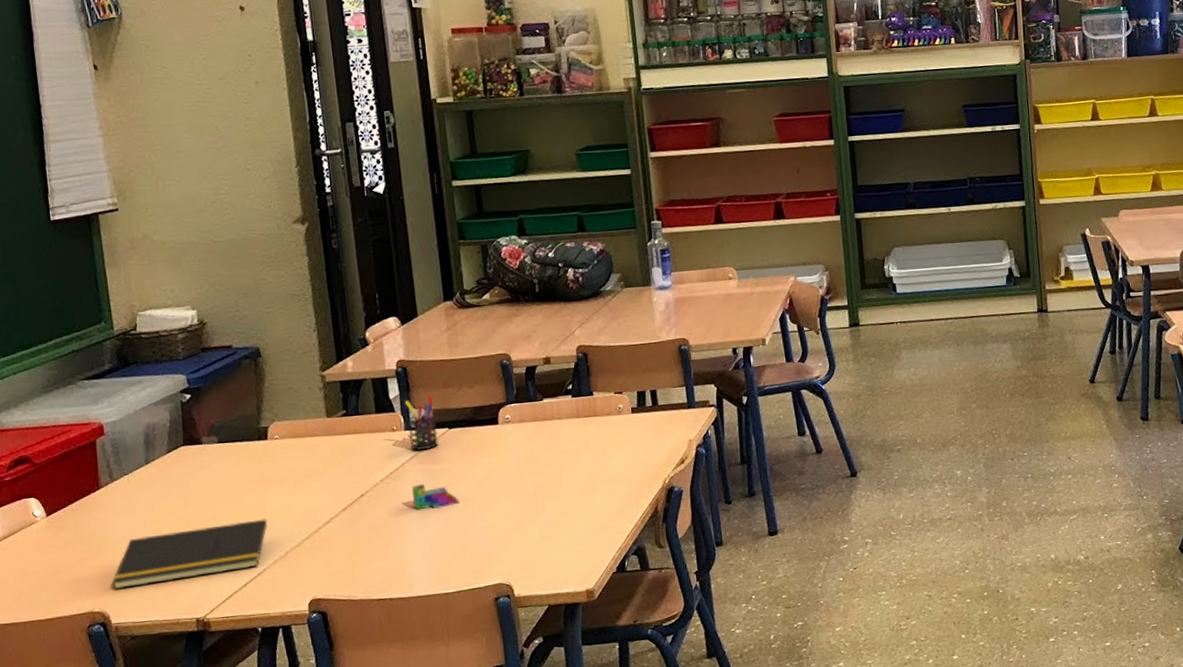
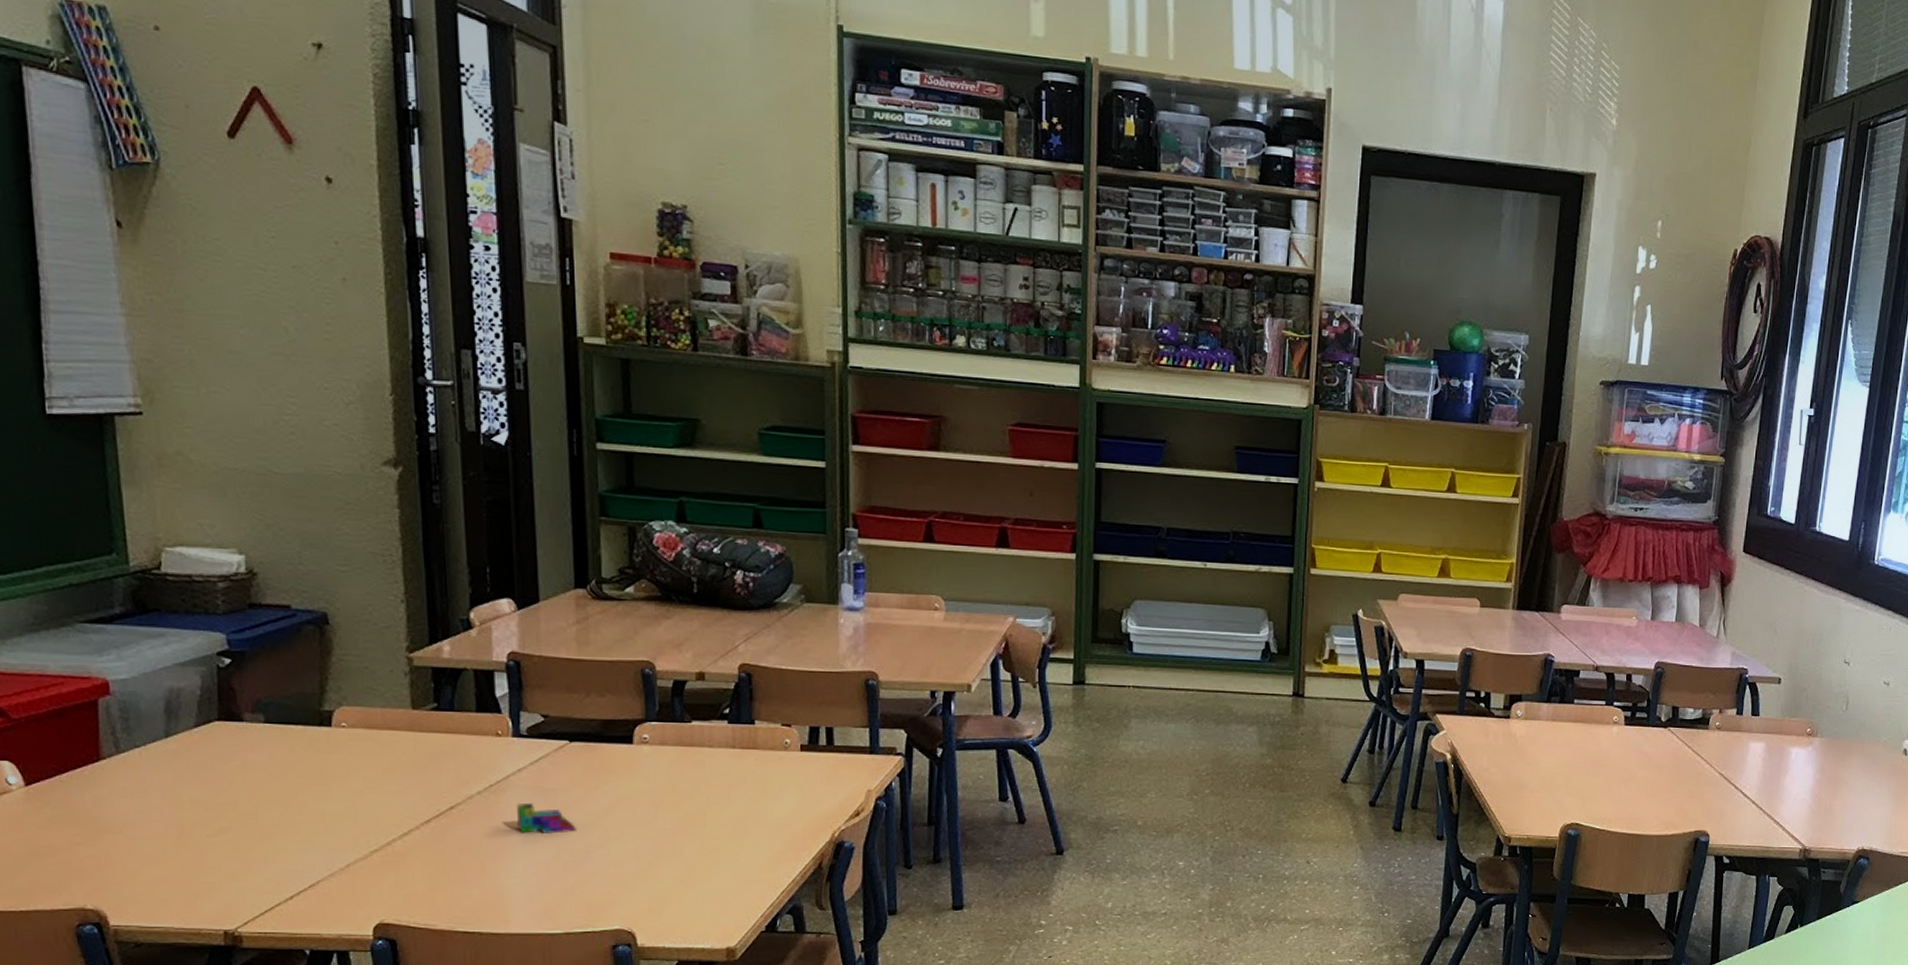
notepad: present [112,519,268,590] -> none [112,821,326,886]
pen holder: present [404,394,438,451] -> none [514,698,555,764]

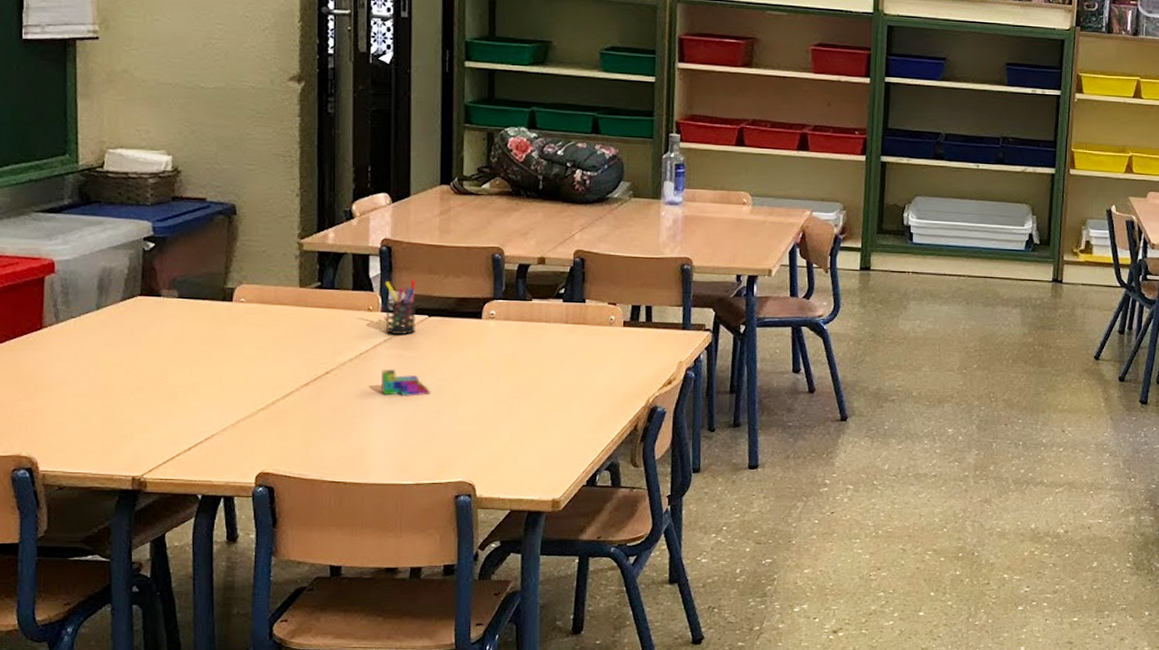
pen holder: none [514,698,555,764] -> present [384,279,416,335]

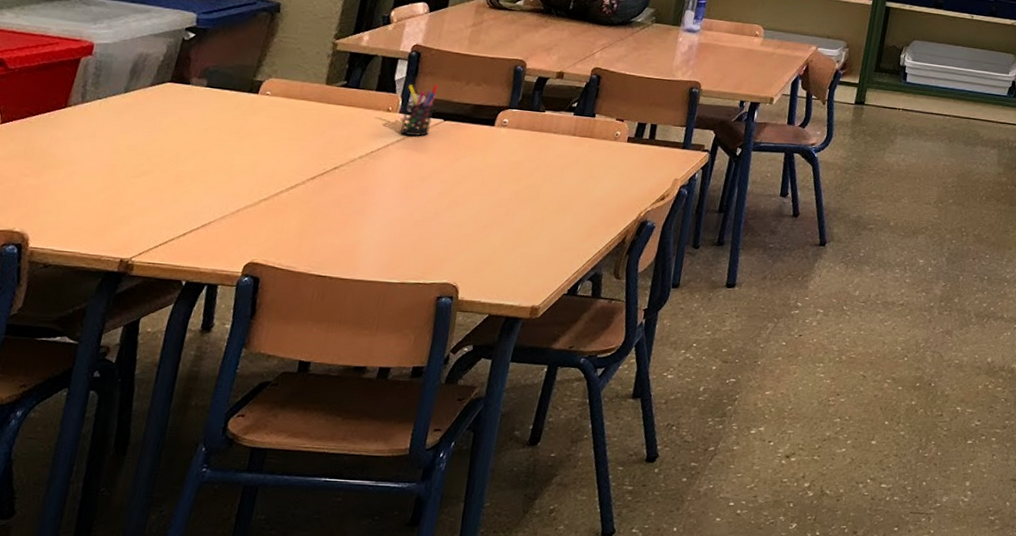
toy blocks: present [380,369,430,396] -> none [384,168,432,197]

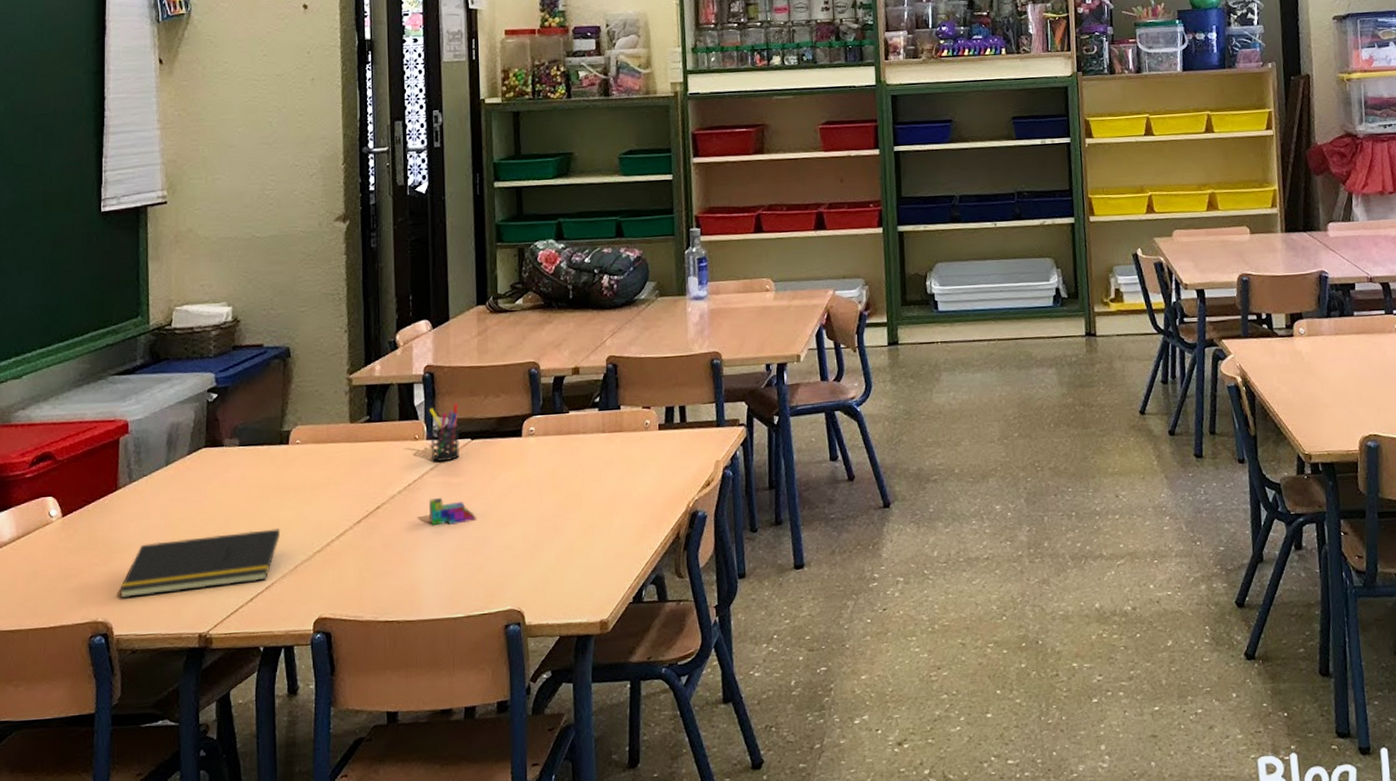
notepad: none [44,164,231,219] -> present [119,529,281,599]
toy blocks: none [384,168,432,197] -> present [428,497,476,526]

